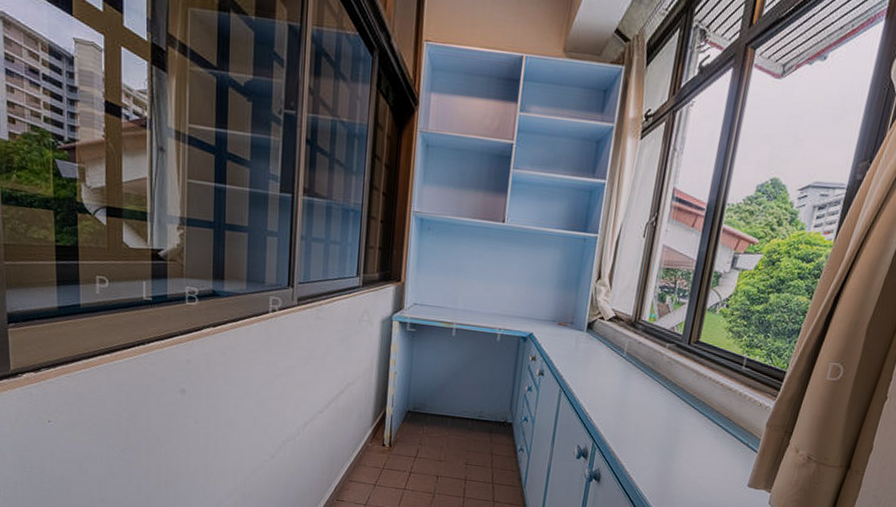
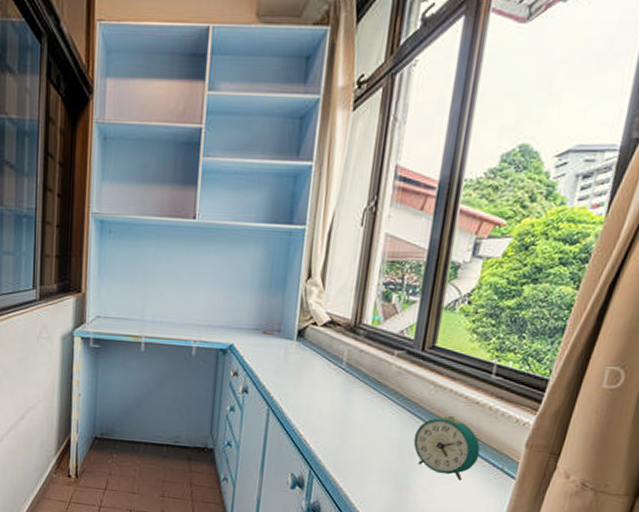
alarm clock: none [678,399,731,454] -> present [413,416,481,481]

